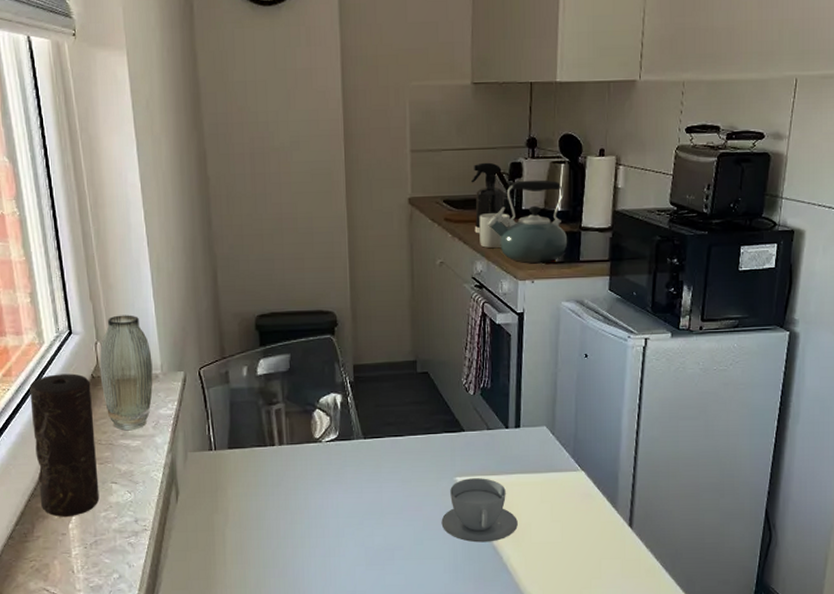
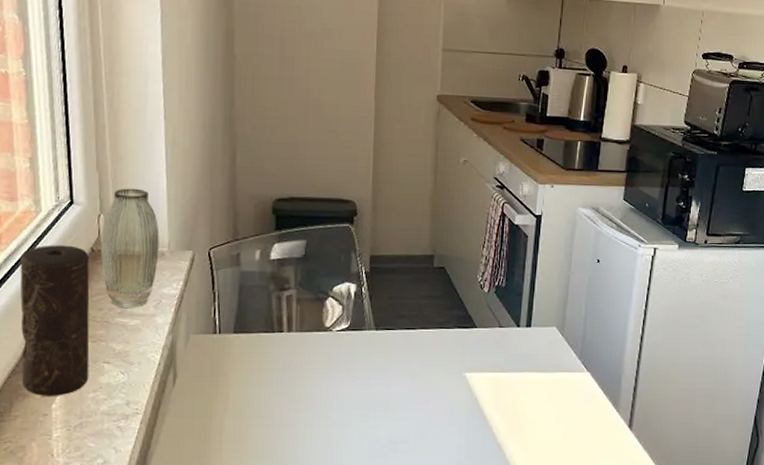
teacup: present [441,478,518,543] -> none [447,374,523,439]
spray bottle: present [470,162,505,234] -> none [499,67,531,136]
mug: present [479,213,511,249] -> none [504,117,535,152]
kettle: present [487,179,568,264] -> none [512,88,588,170]

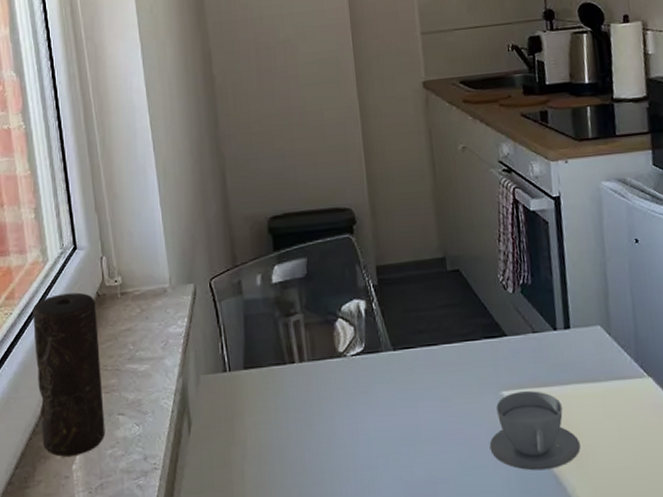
vase: present [100,188,159,308] -> none [105,225,162,353]
teacup: none [447,374,523,439] -> present [489,391,581,471]

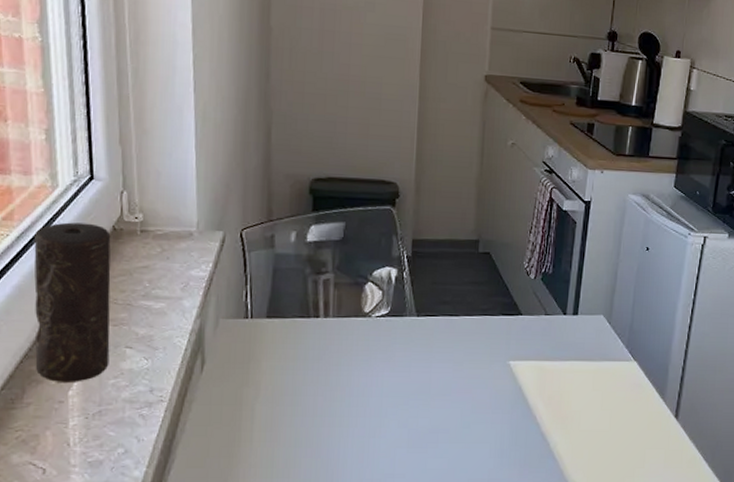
teacup: present [489,391,581,471] -> none [490,363,568,428]

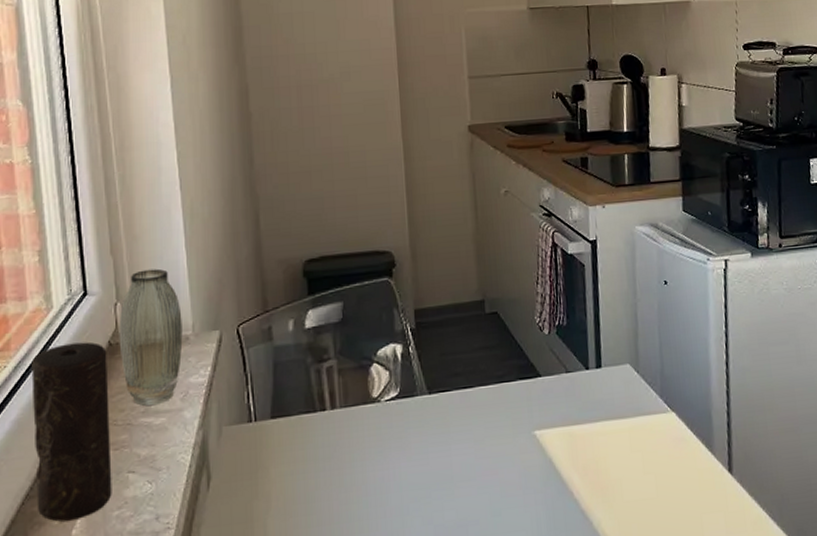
vase: none [123,164,188,290] -> present [119,268,183,406]

